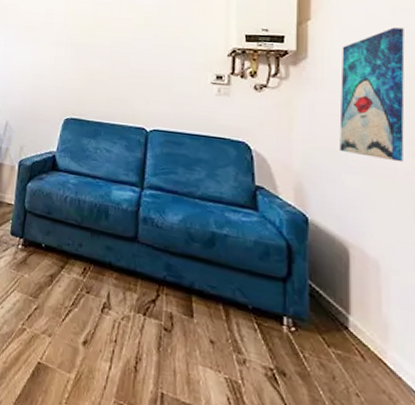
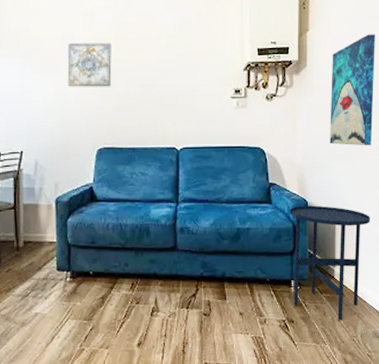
wall art: none [44,18,89,61] -> present [67,43,112,87]
side table: none [282,220,405,396] -> present [289,205,370,321]

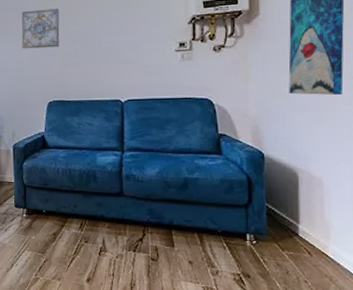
side table: present [289,205,370,321] -> none [242,158,343,282]

